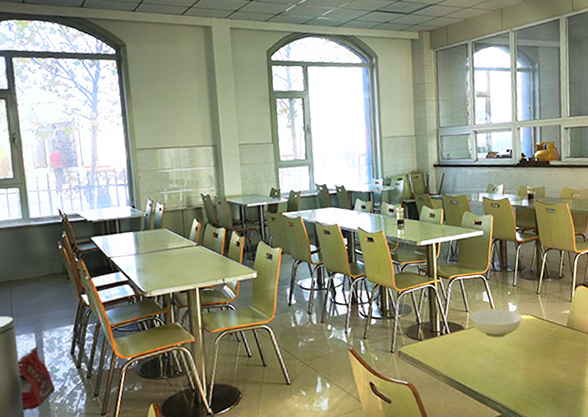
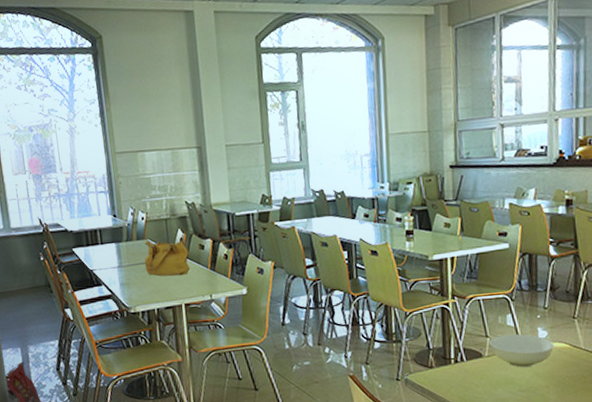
handbag: none [161,228,205,263] -> present [144,239,191,277]

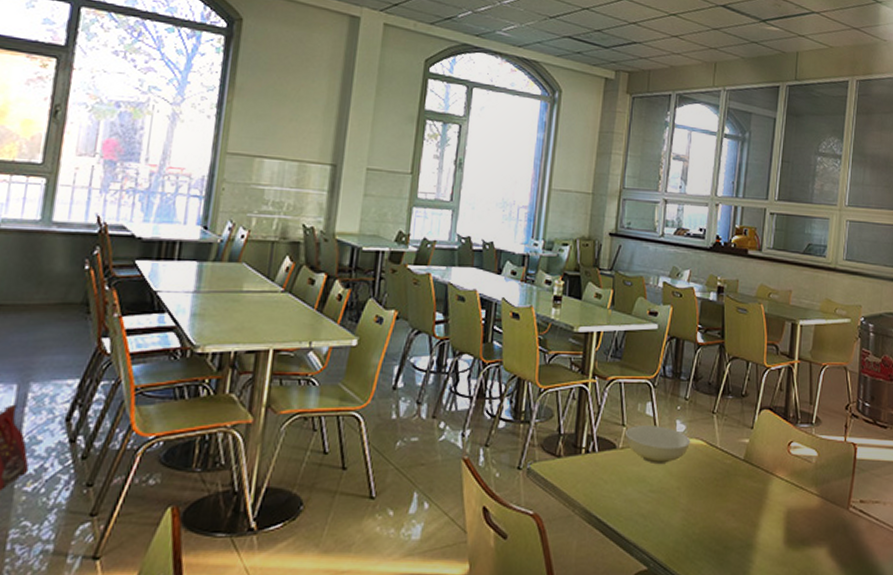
handbag: present [144,239,191,277] -> none [230,264,294,314]

